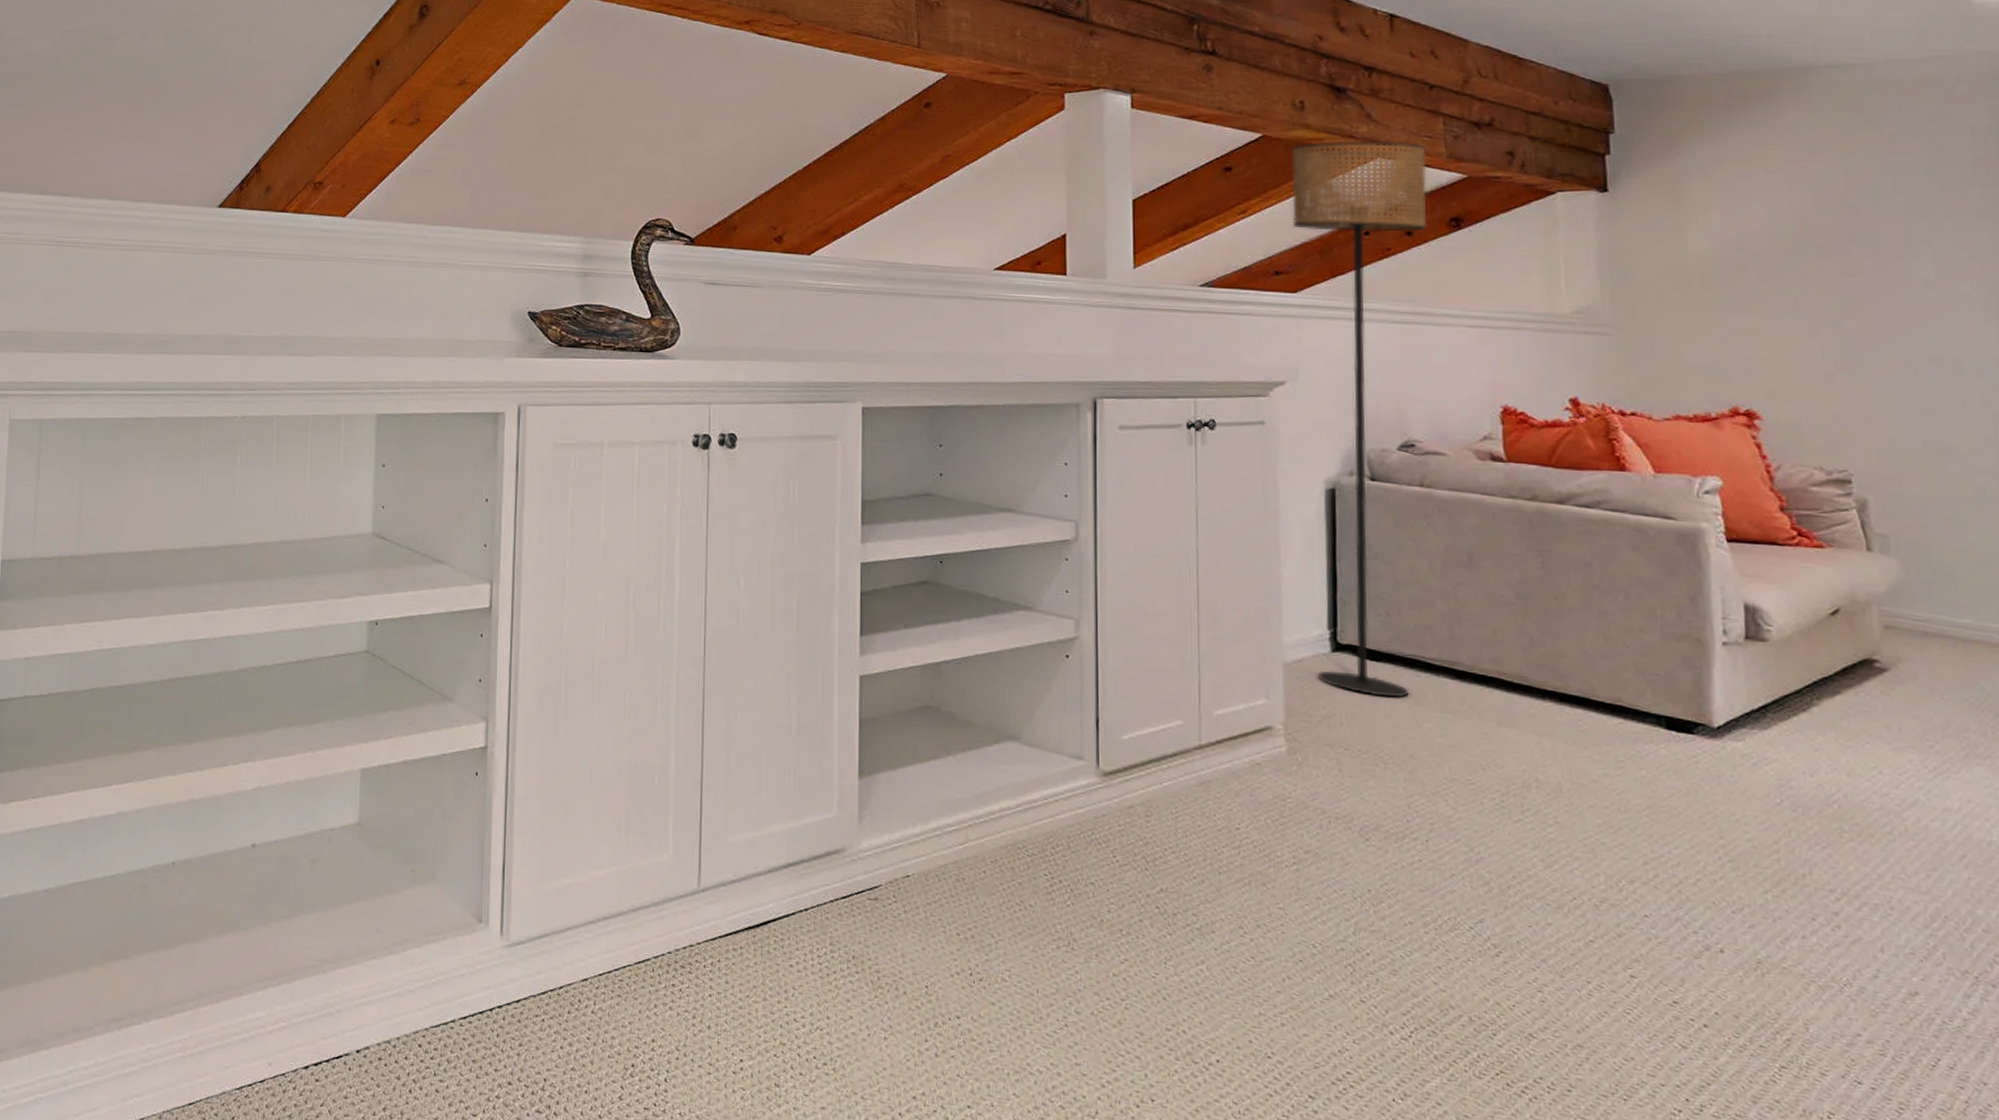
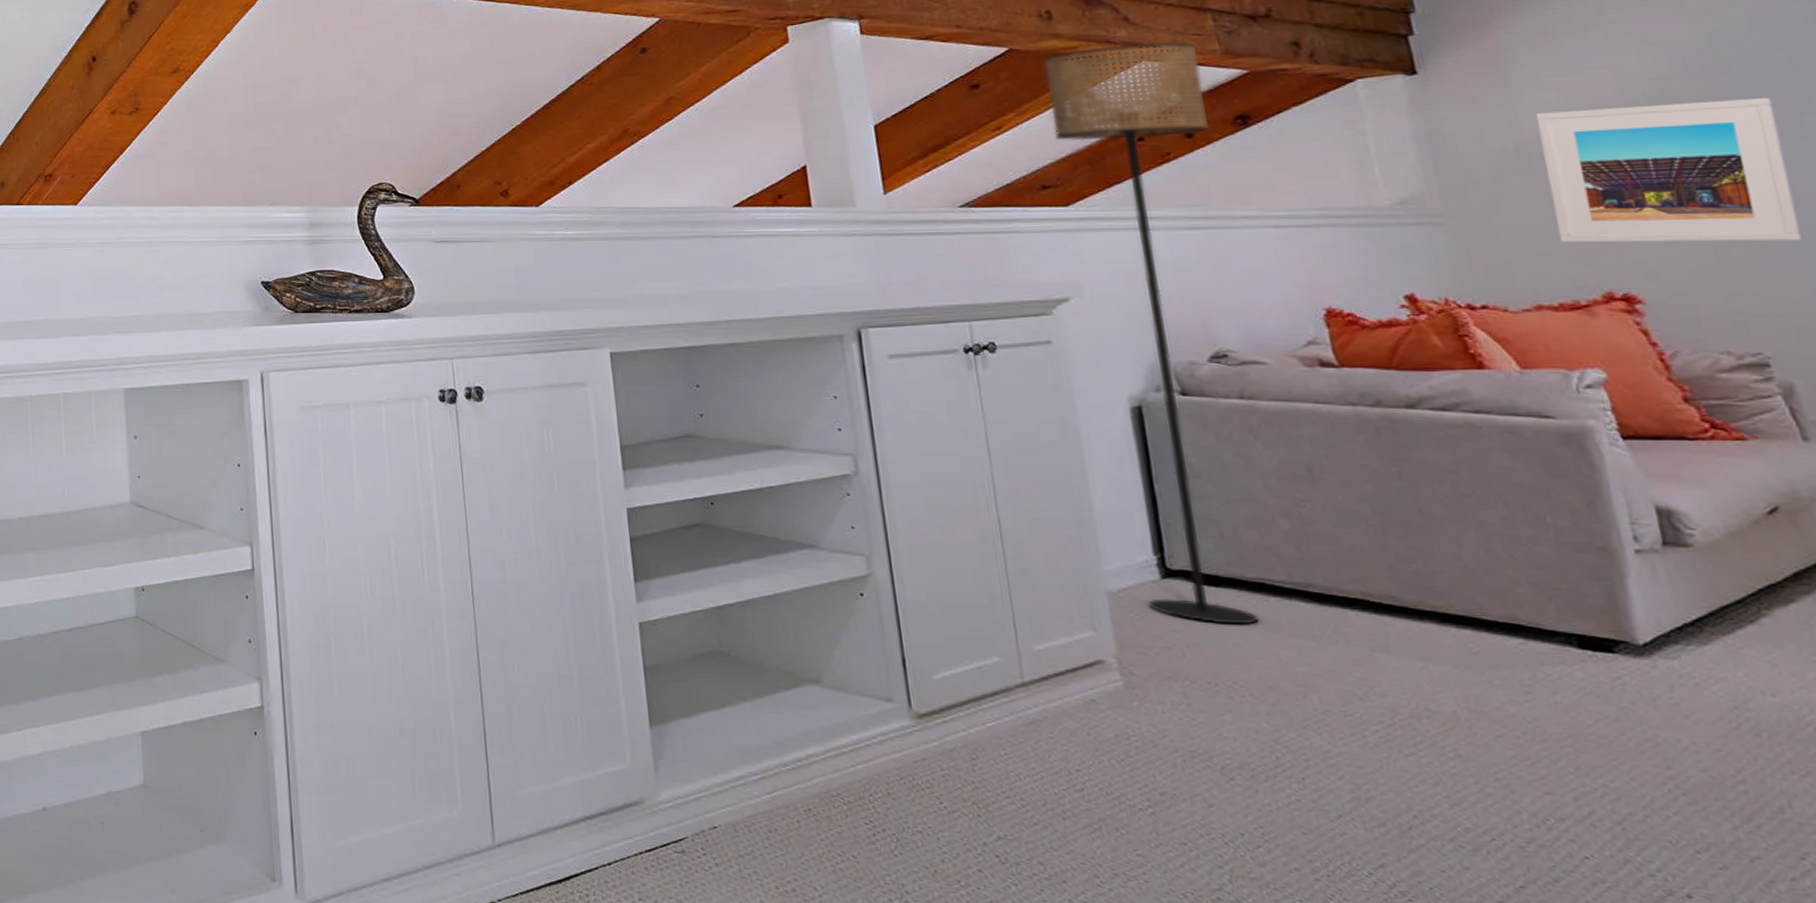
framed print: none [1699,237,1893,371] -> present [1535,97,1802,243]

